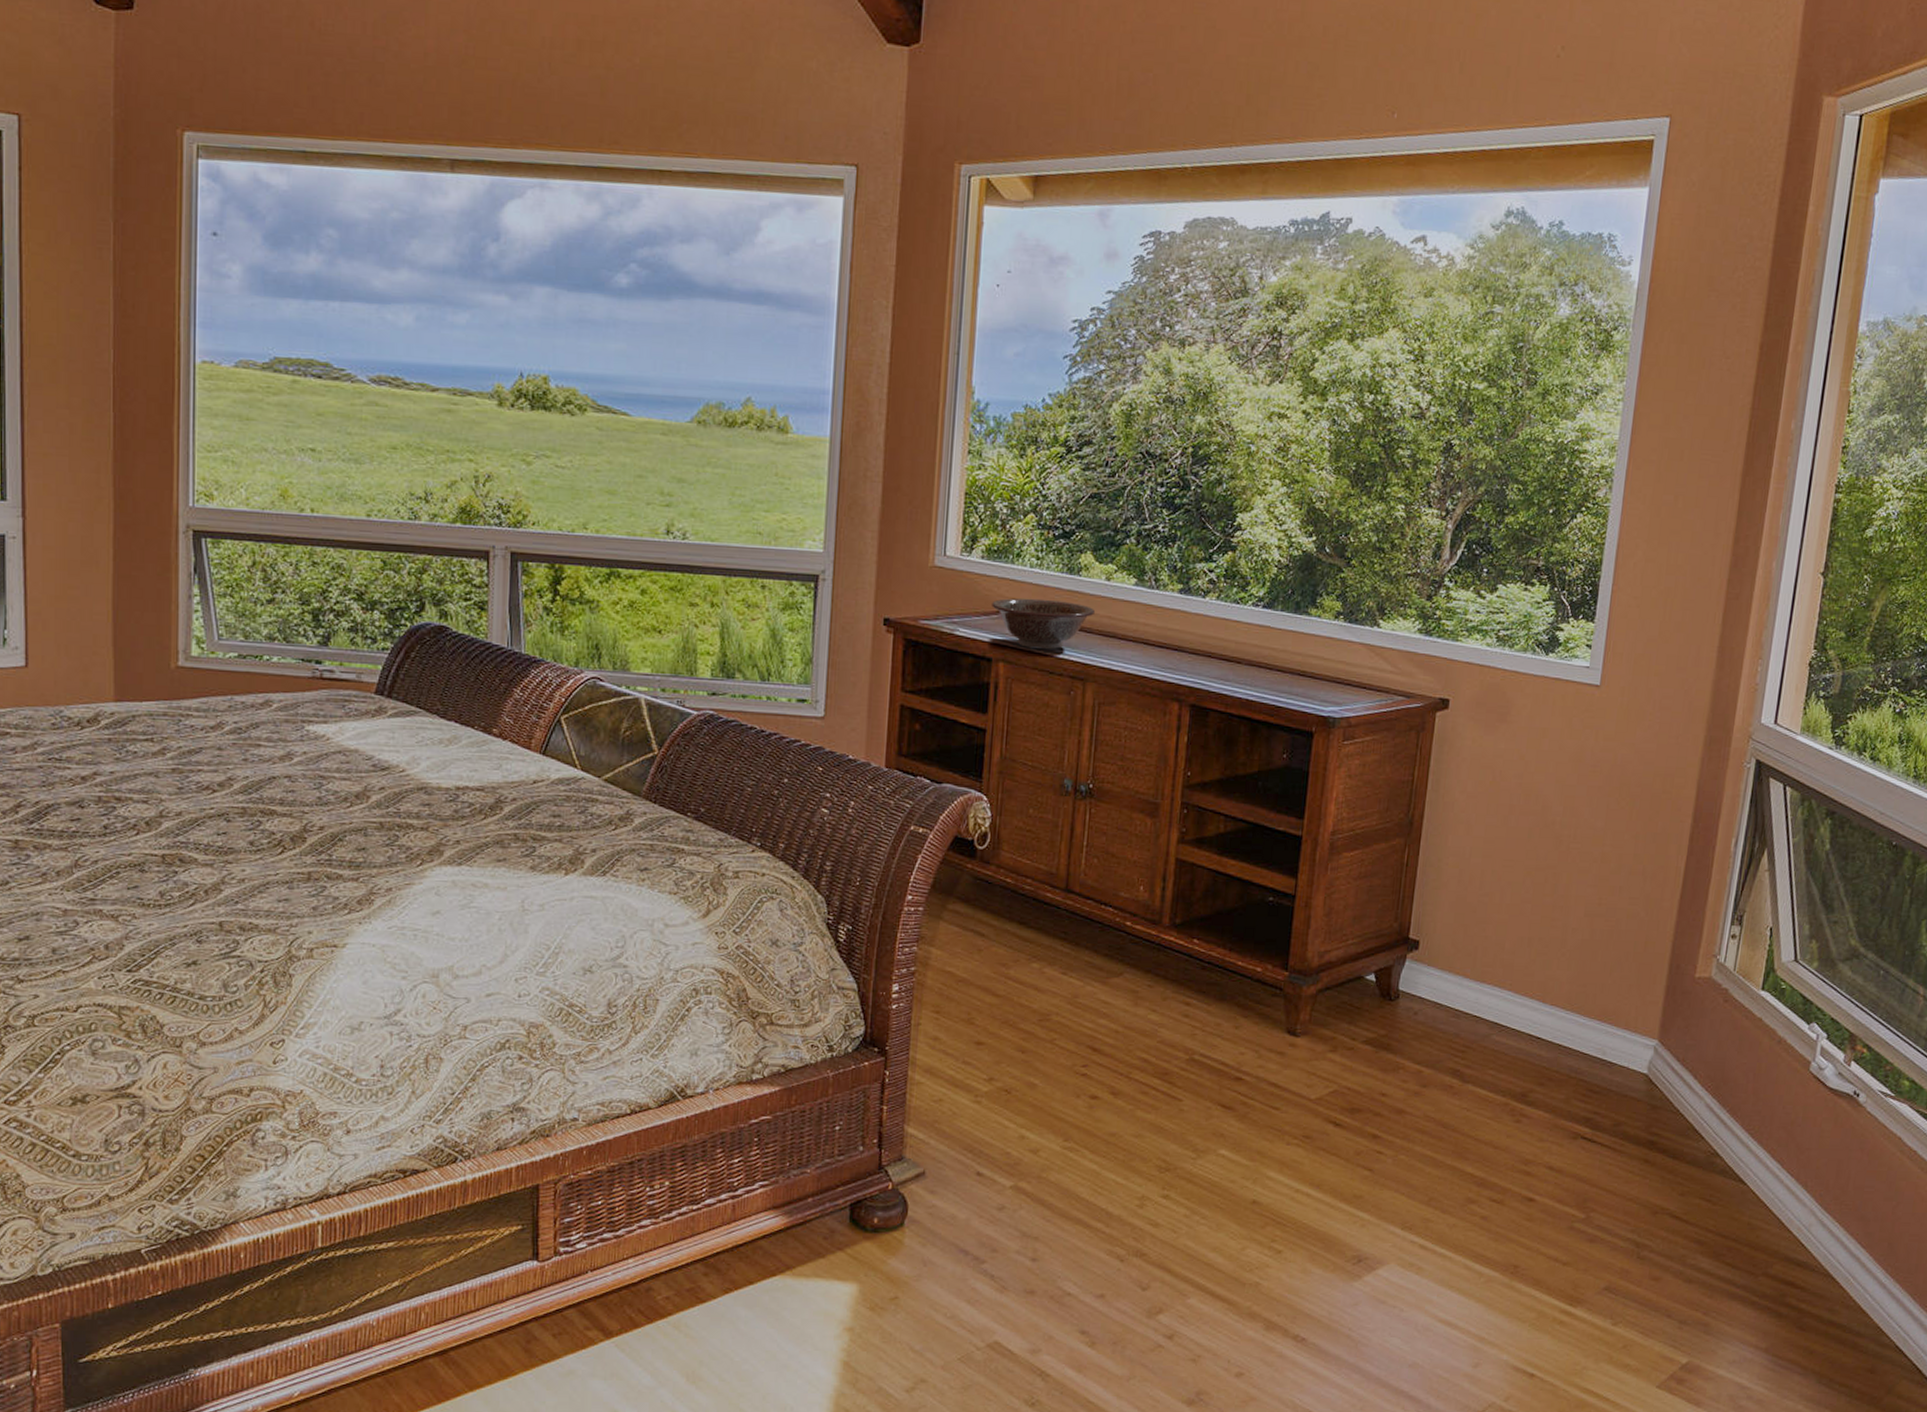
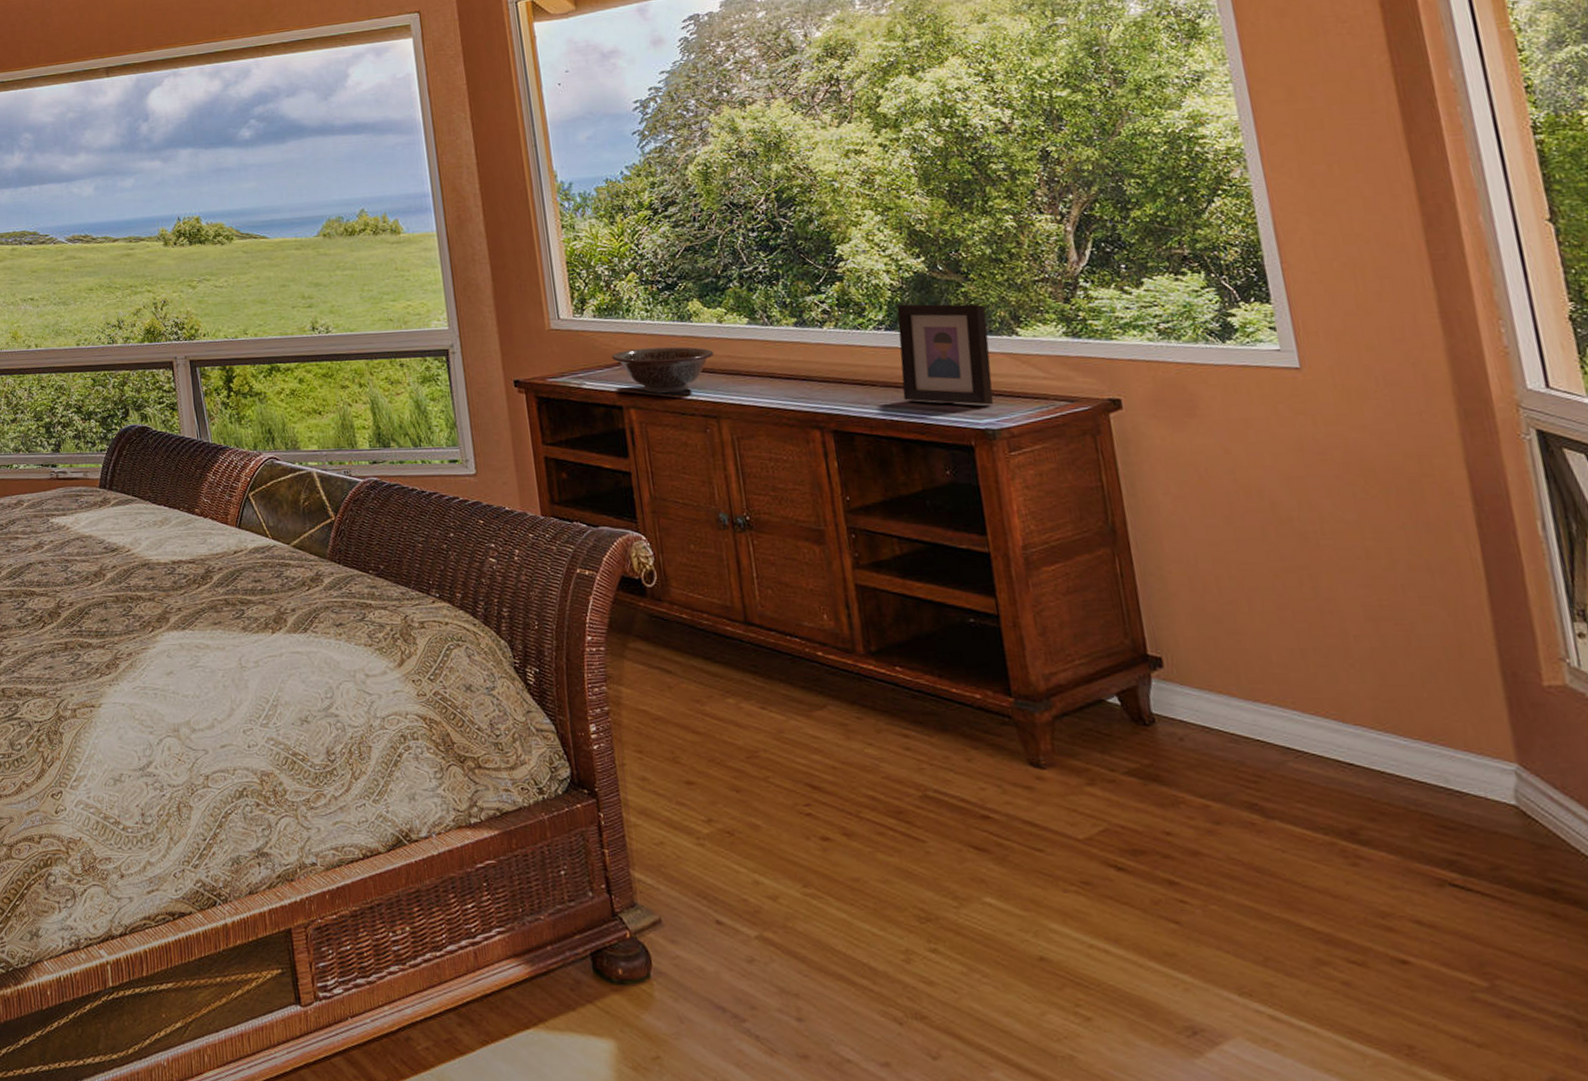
picture frame: none [1263,582,1358,693] -> present [896,303,994,405]

